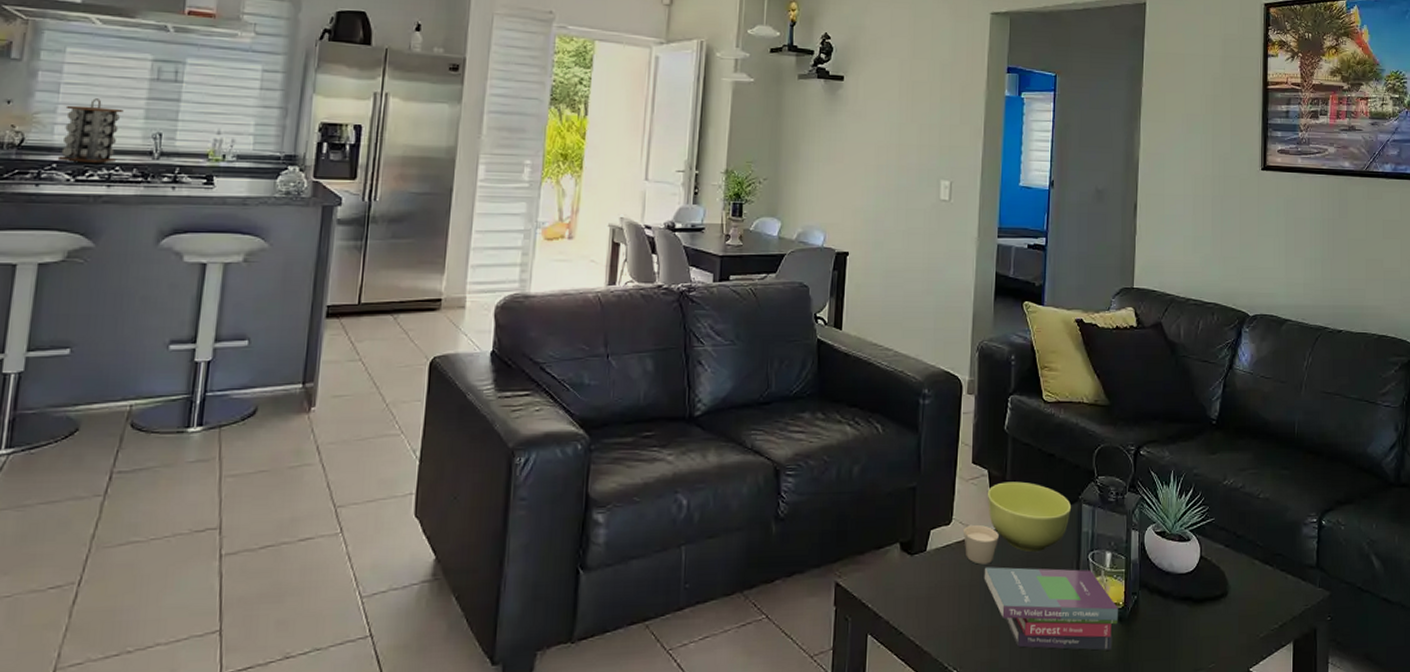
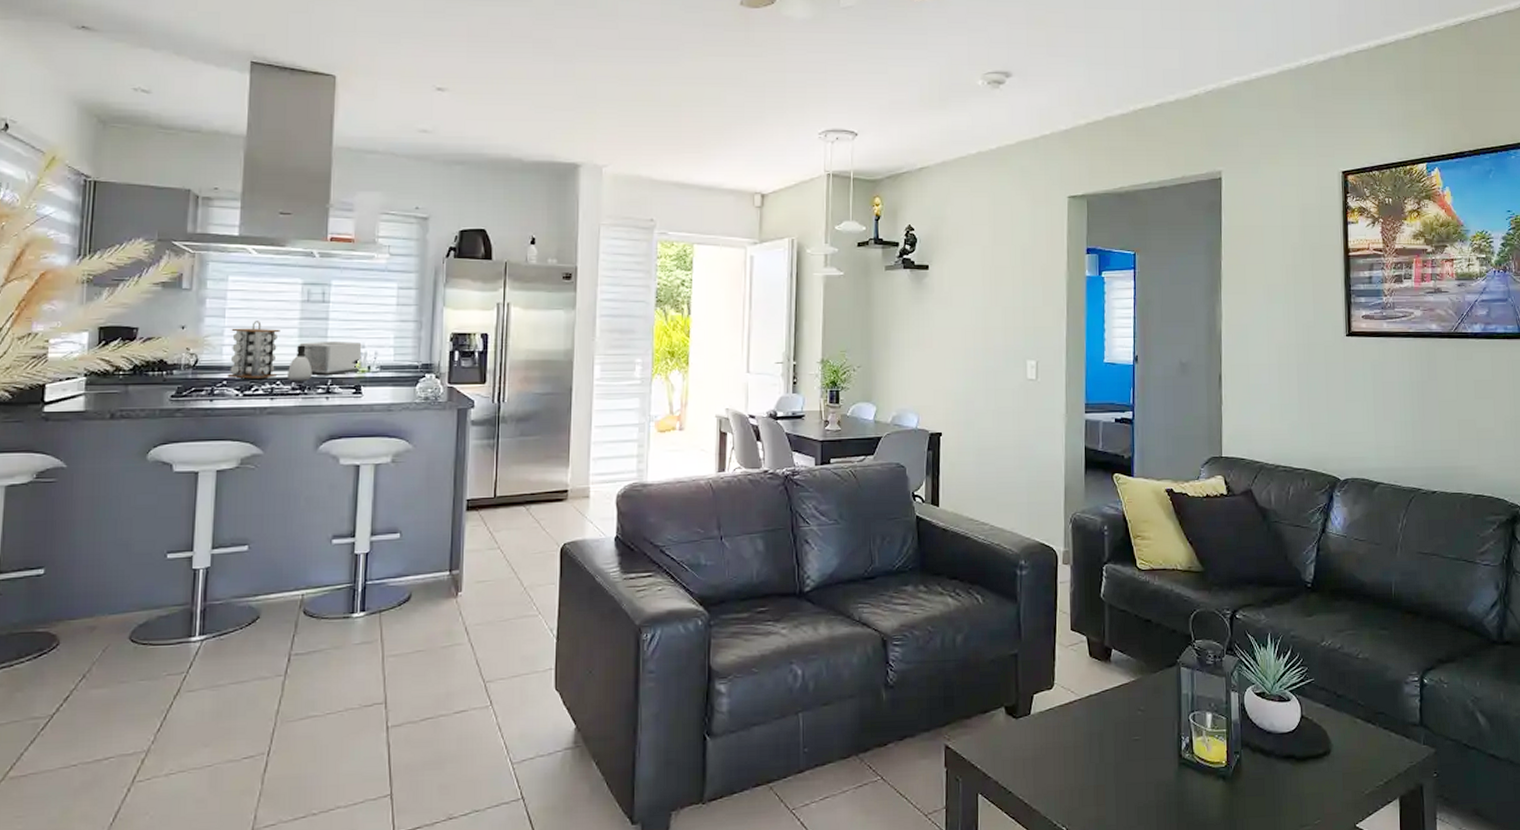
soap dispenser: none [127,128,159,169] -> present [286,345,313,382]
toaster: none [144,124,218,164] -> present [299,340,362,376]
candle: present [964,524,999,565] -> none [1066,688,1100,727]
books: present [984,567,1119,651] -> none [1087,728,1222,808]
bowl: present [987,481,1072,553] -> none [1086,646,1171,715]

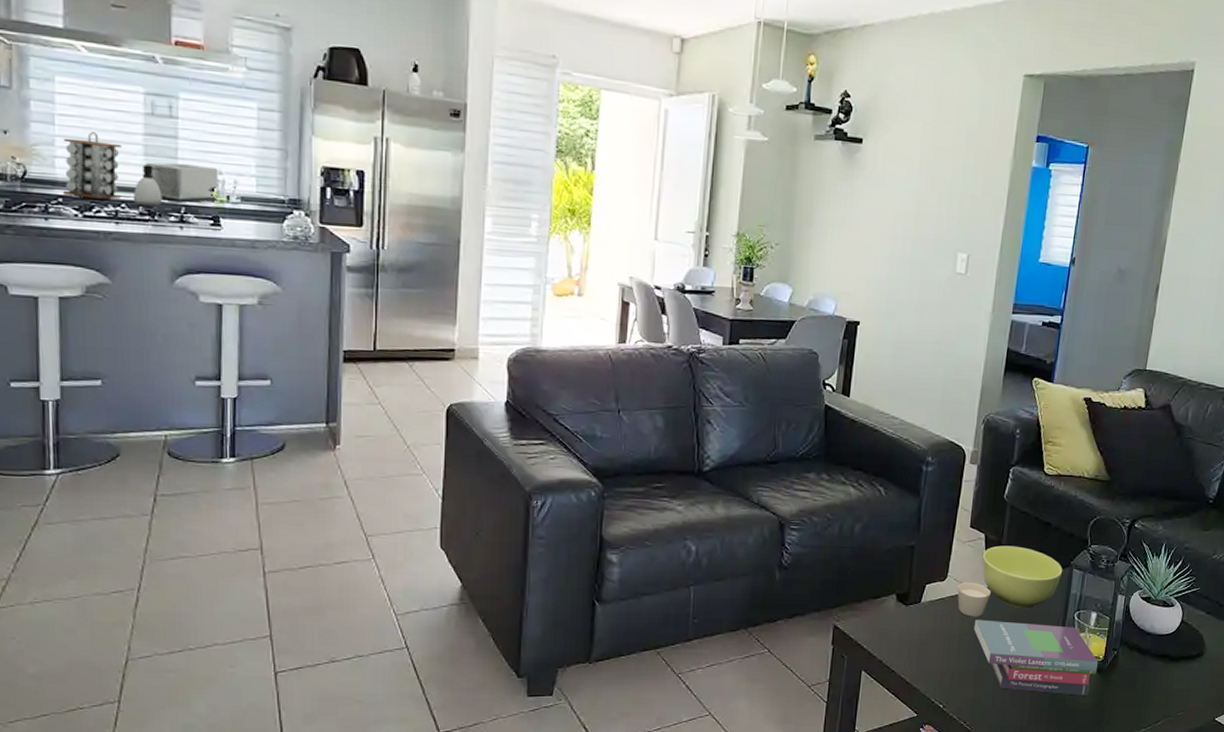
candle: none [1066,688,1100,727] -> present [957,582,991,617]
bowl: none [1086,646,1171,715] -> present [982,545,1063,609]
books: none [1087,728,1222,808] -> present [973,619,1099,696]

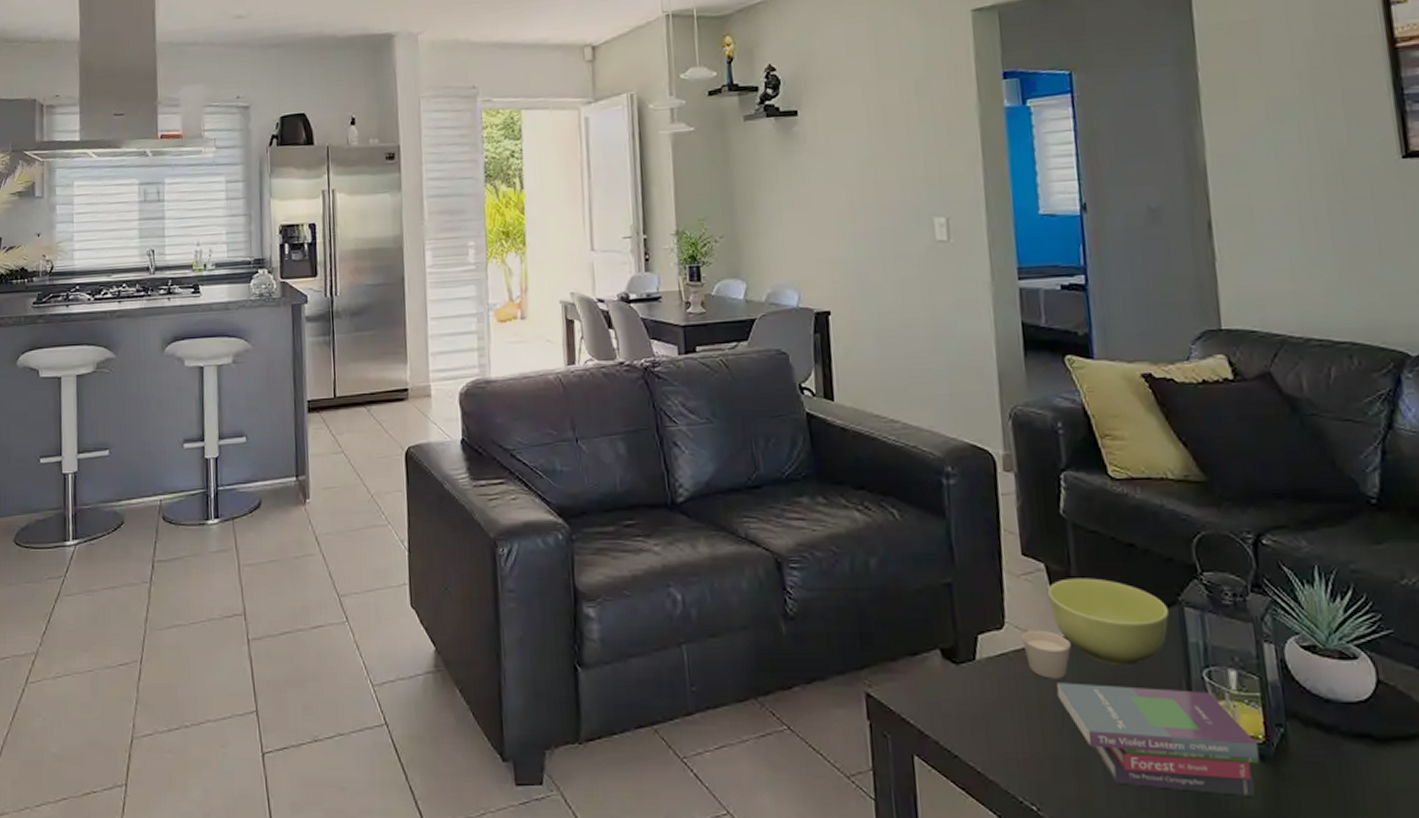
spice rack: present [63,132,122,200] -> none [79,224,123,284]
soap dispenser: present [132,164,163,208] -> none [131,246,154,284]
toaster: present [145,162,219,203] -> none [140,239,198,277]

